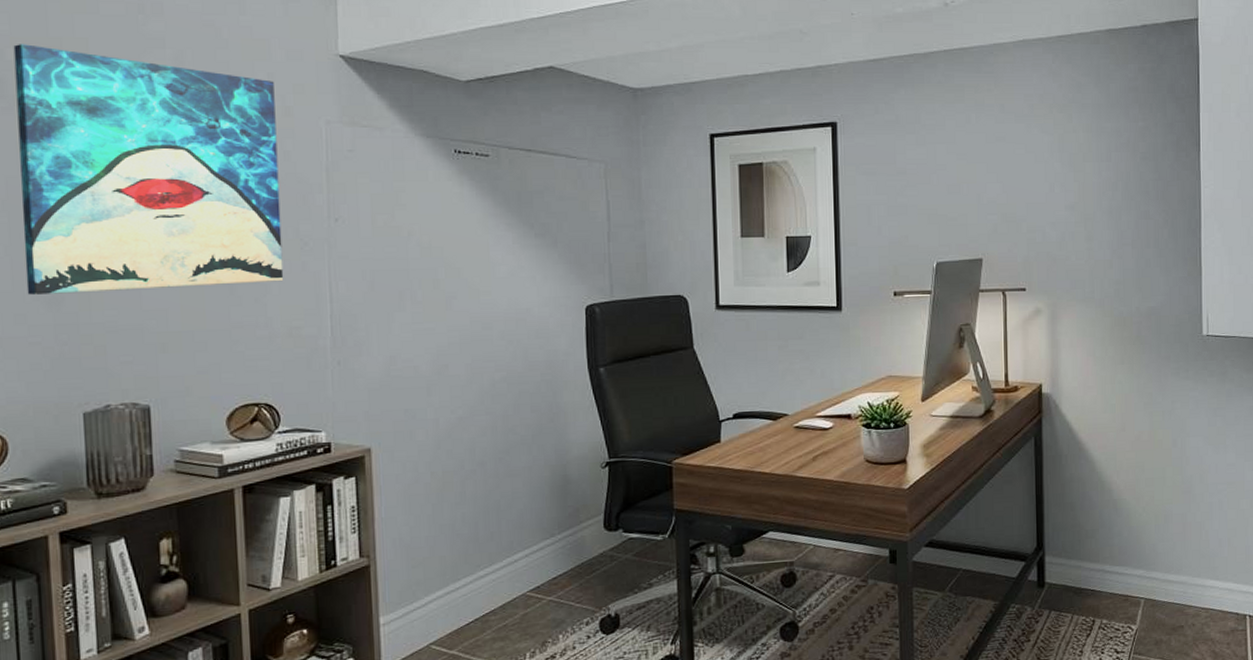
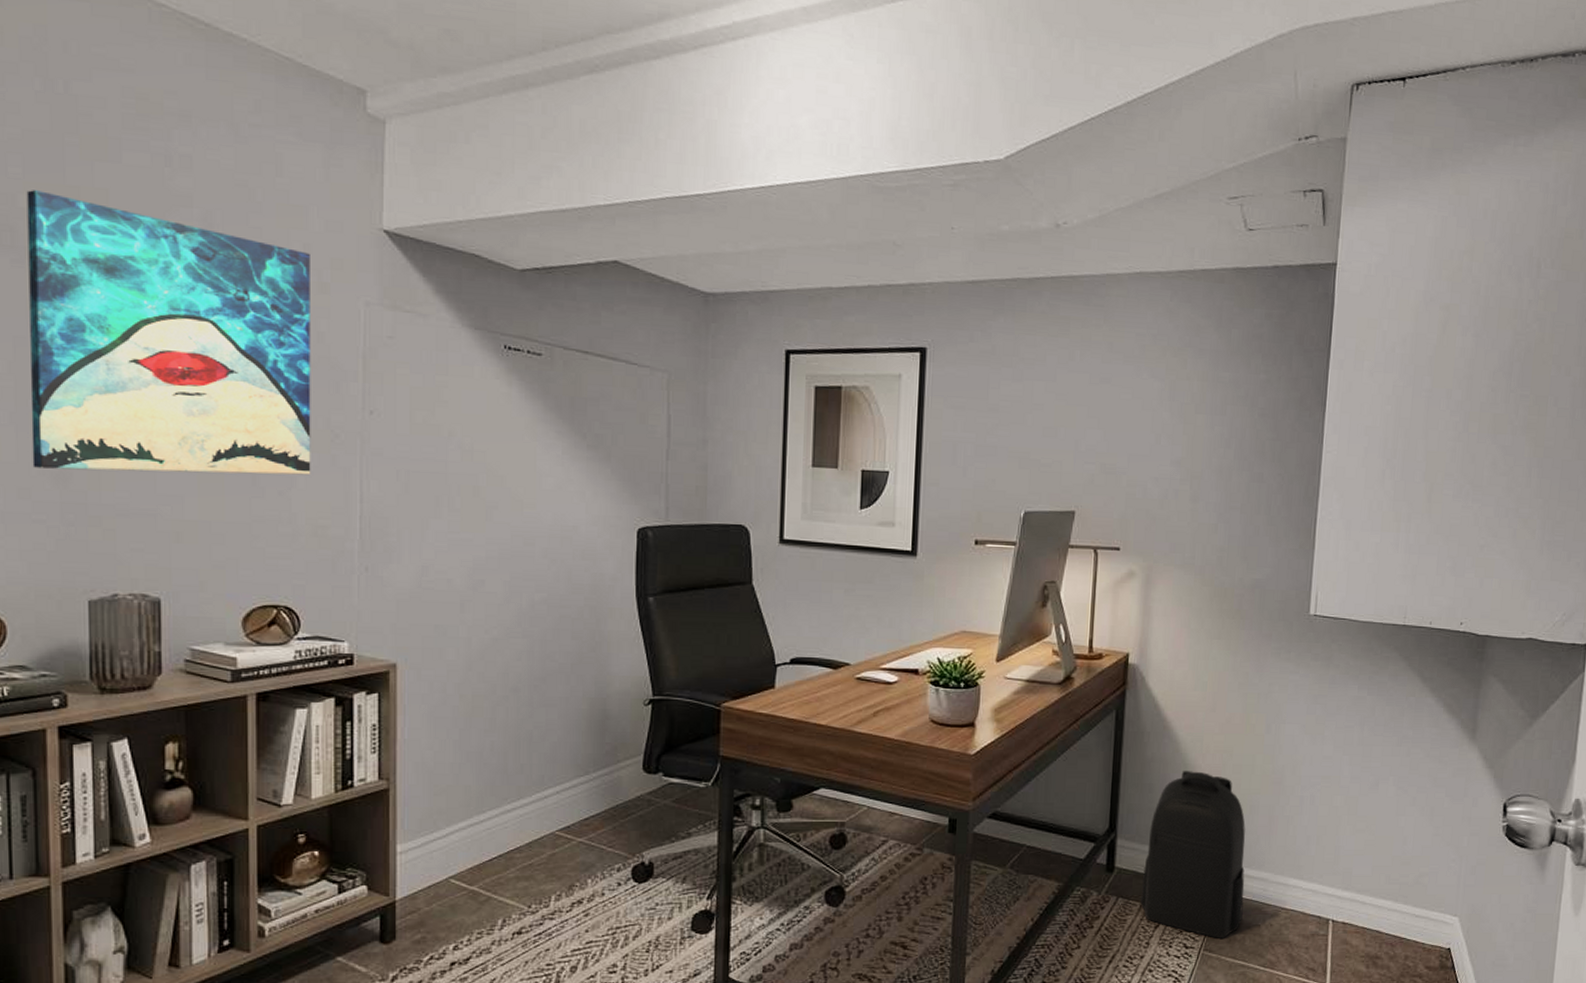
backpack: none [1071,487,1167,642] -> present [1140,771,1246,938]

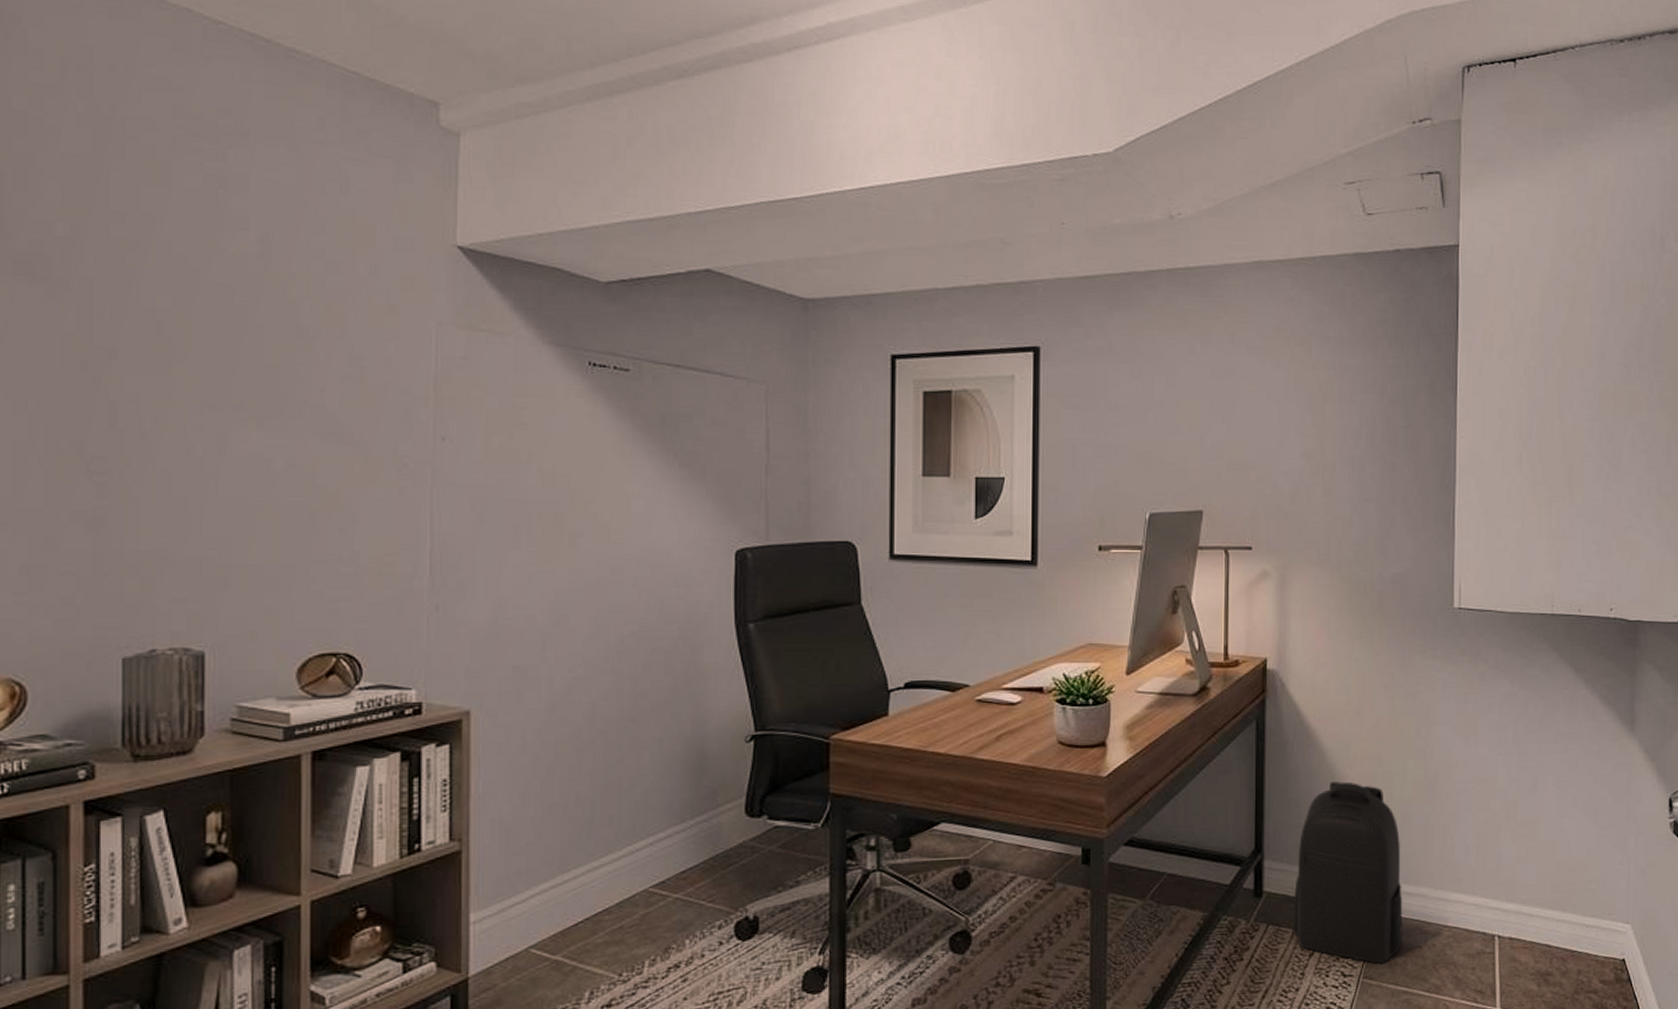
wall art: present [26,190,311,476] -> none [62,217,377,515]

